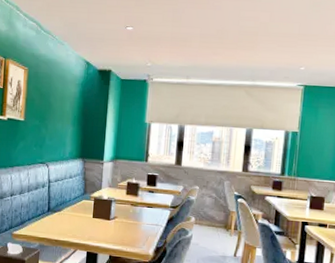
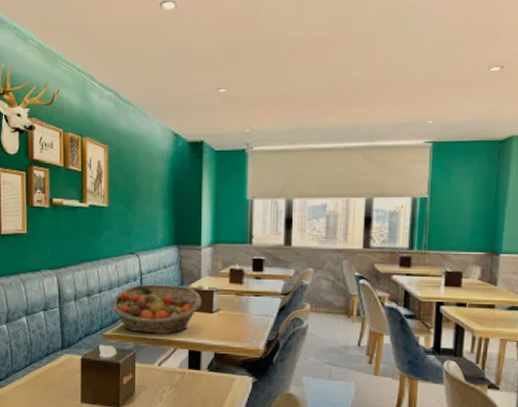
fruit basket: none [21,191,101,237] -> present [111,284,202,334]

